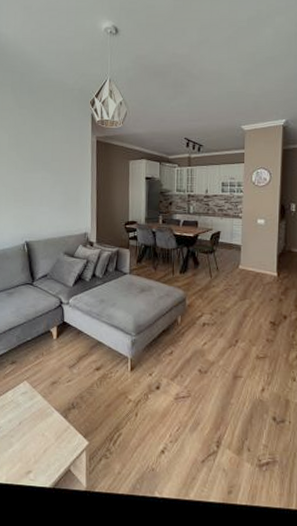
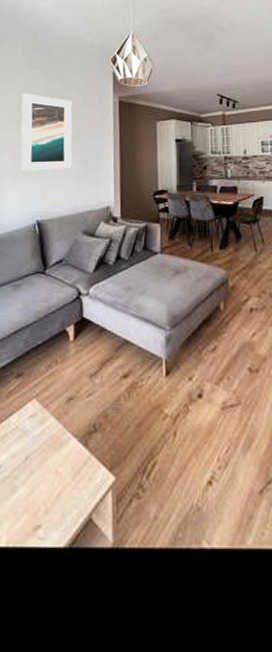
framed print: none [11,131,56,200] -> present [20,94,73,171]

